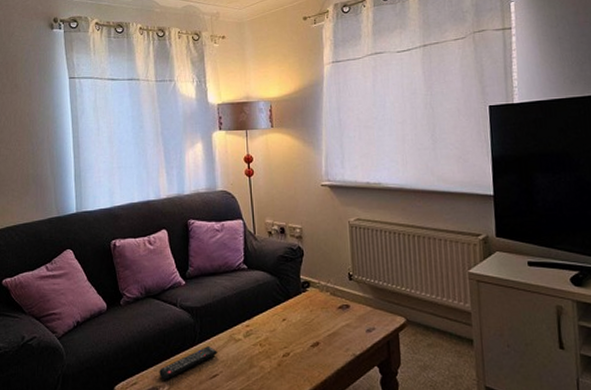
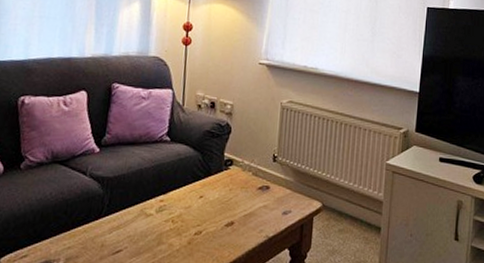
remote control: present [159,346,217,380] -> none [55,220,125,254]

